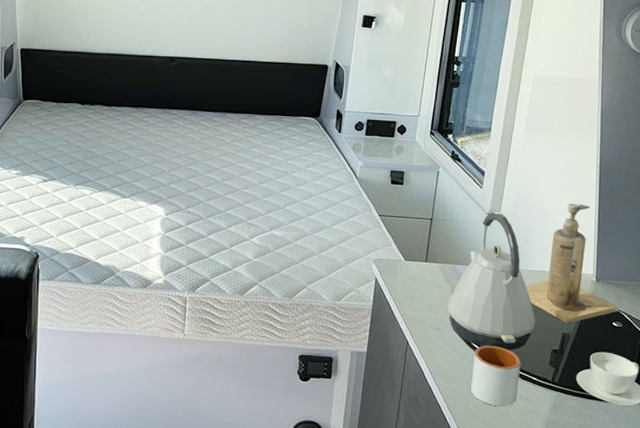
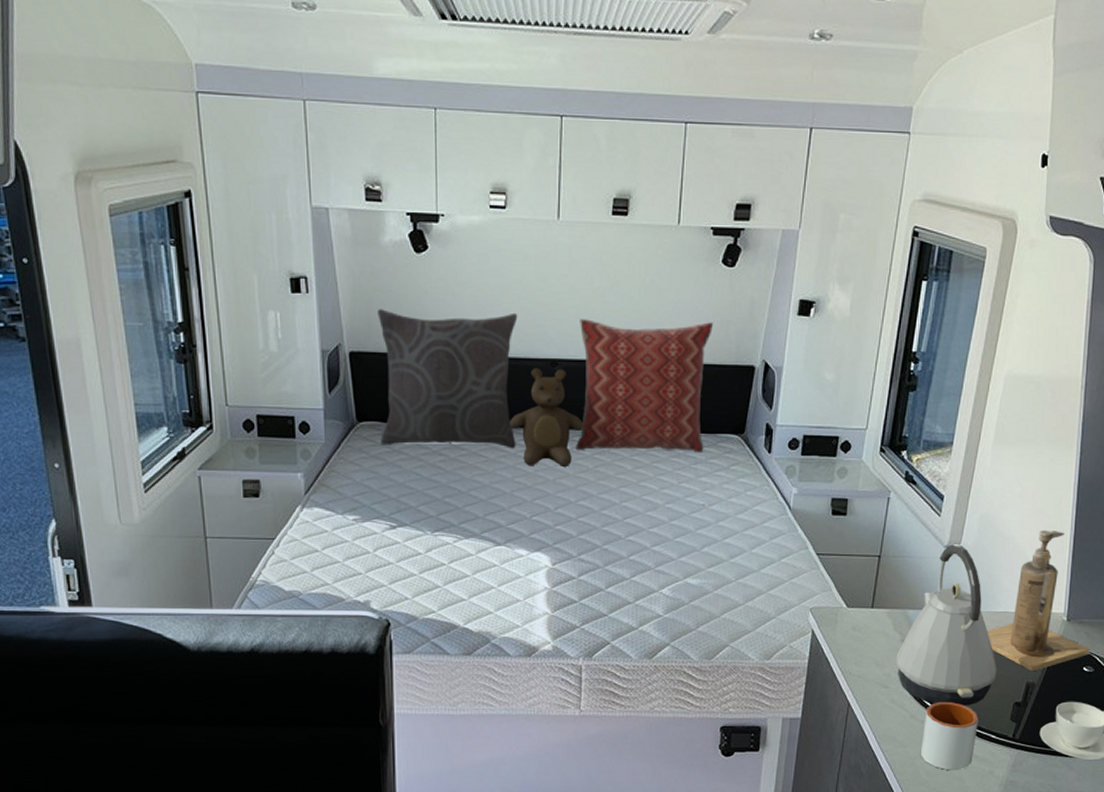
pillow: none [40,18,146,123] -> present [377,309,518,448]
teddy bear: none [136,63,194,138] -> present [509,368,584,467]
pillow: none [187,26,296,131] -> present [576,318,714,453]

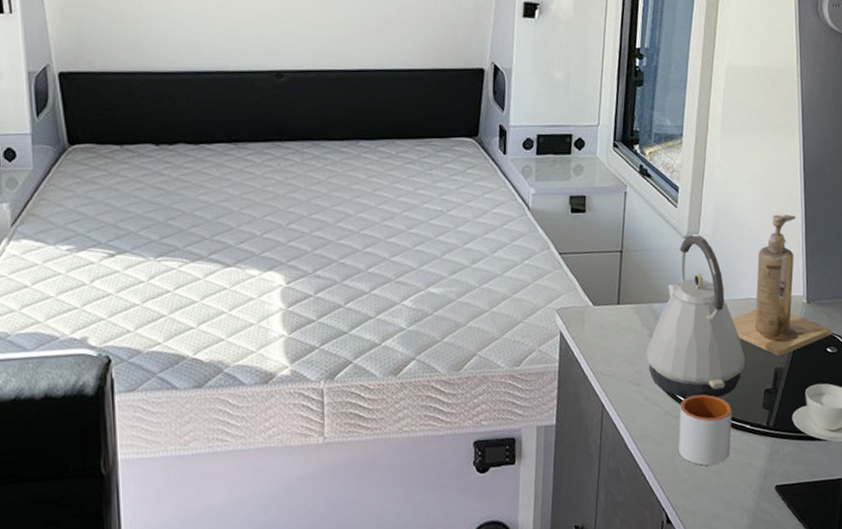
pillow: present [377,309,518,448] -> none [88,25,243,169]
teddy bear: present [509,368,584,467] -> none [234,80,314,182]
pillow: present [576,318,714,453] -> none [304,27,441,162]

